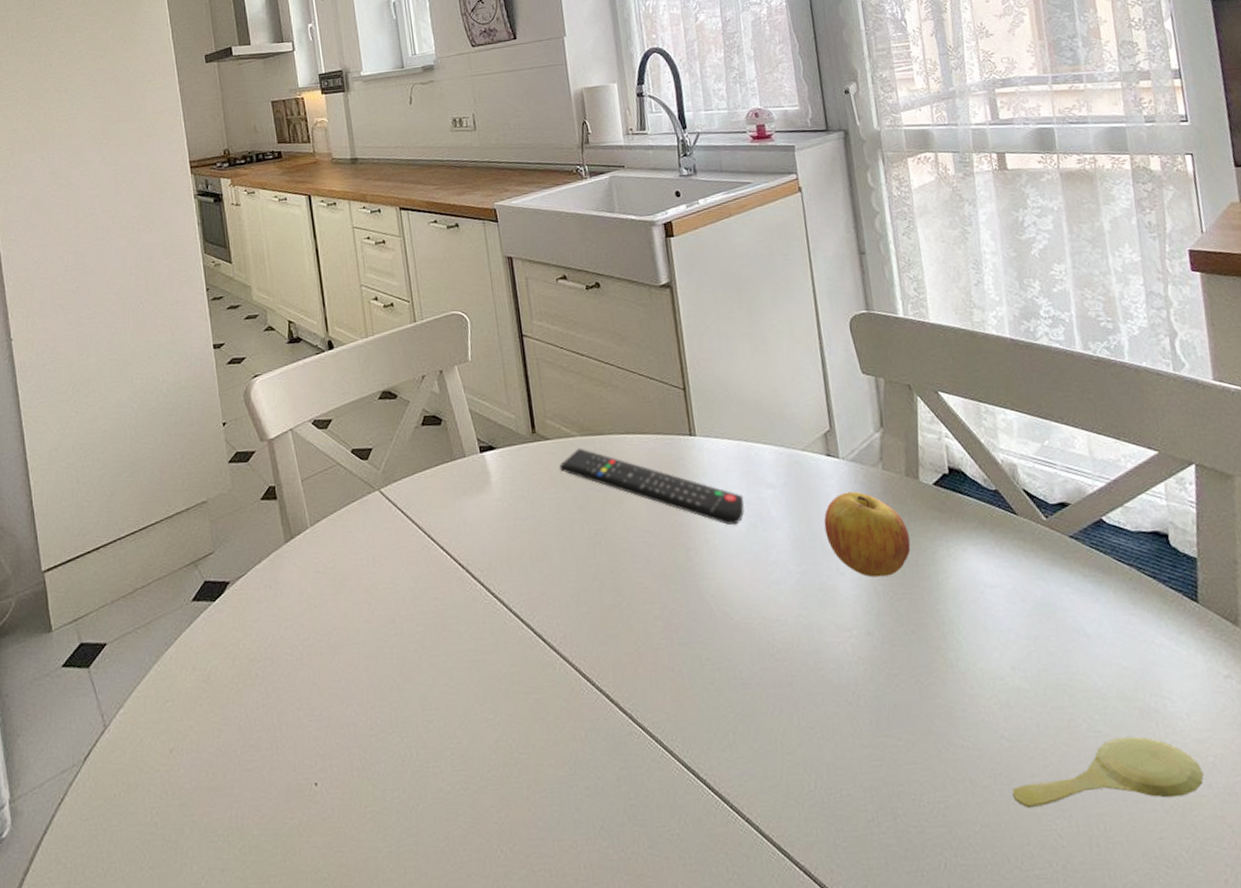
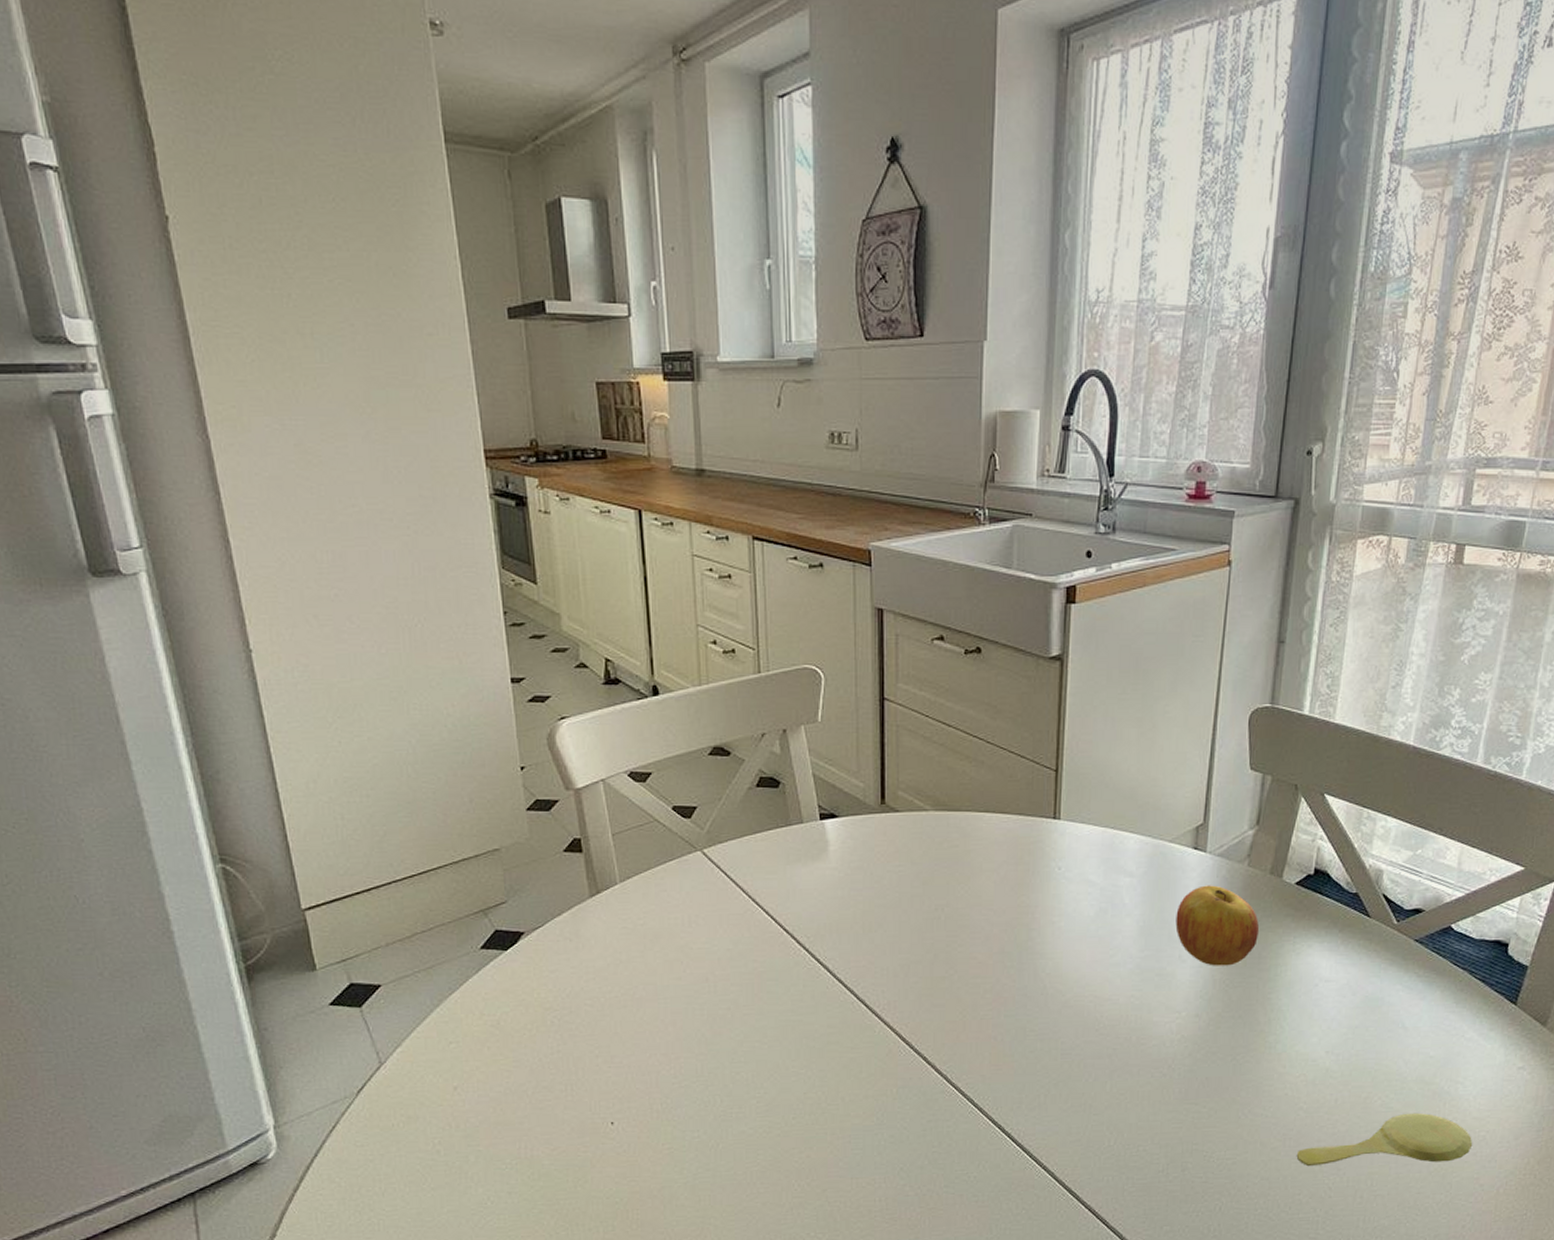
remote control: present [559,448,745,526] -> none [906,822,1099,910]

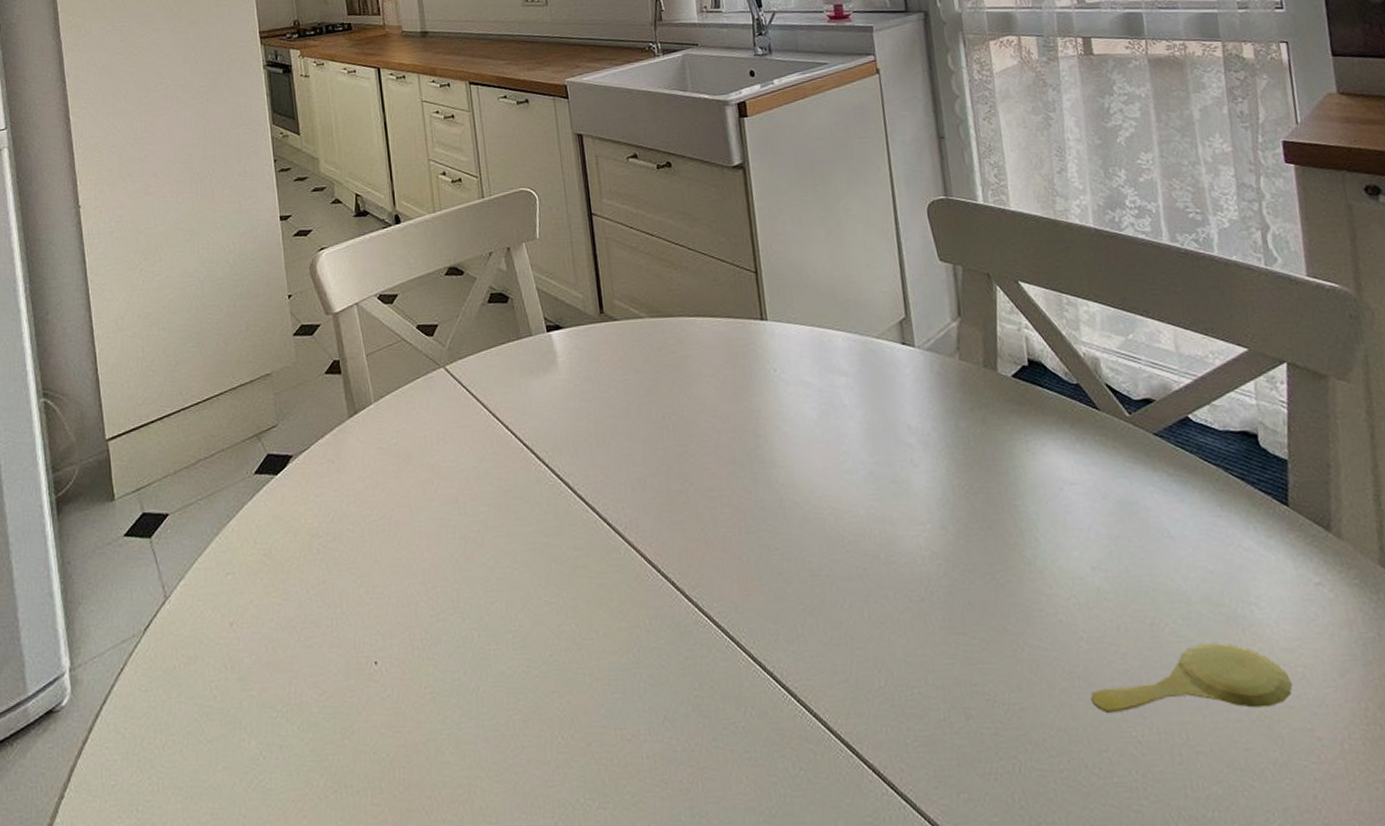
apple: present [1175,885,1260,966] -> none [898,381,988,471]

